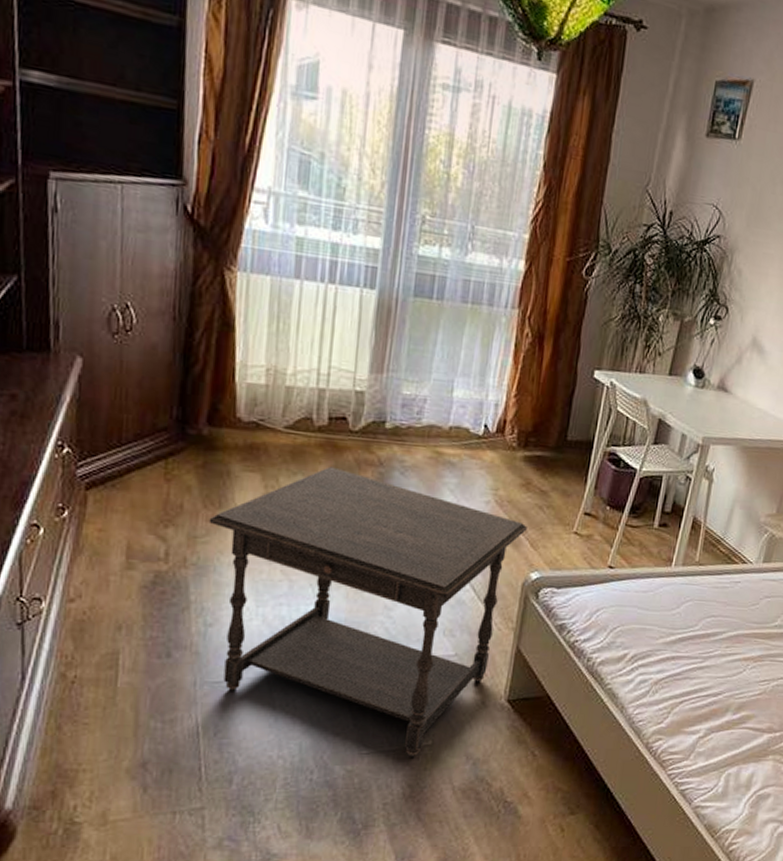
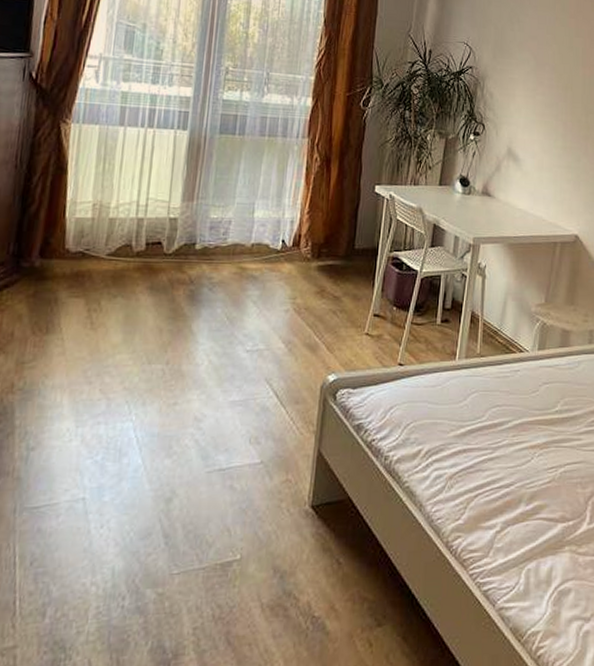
side table: present [208,466,527,757] -> none [36,288,323,574]

